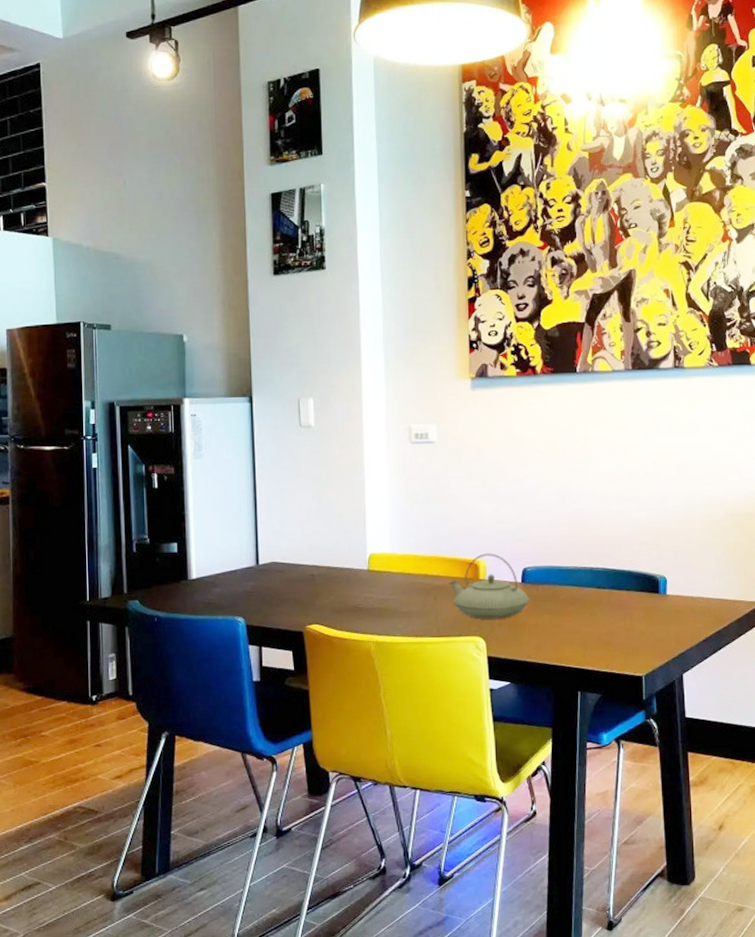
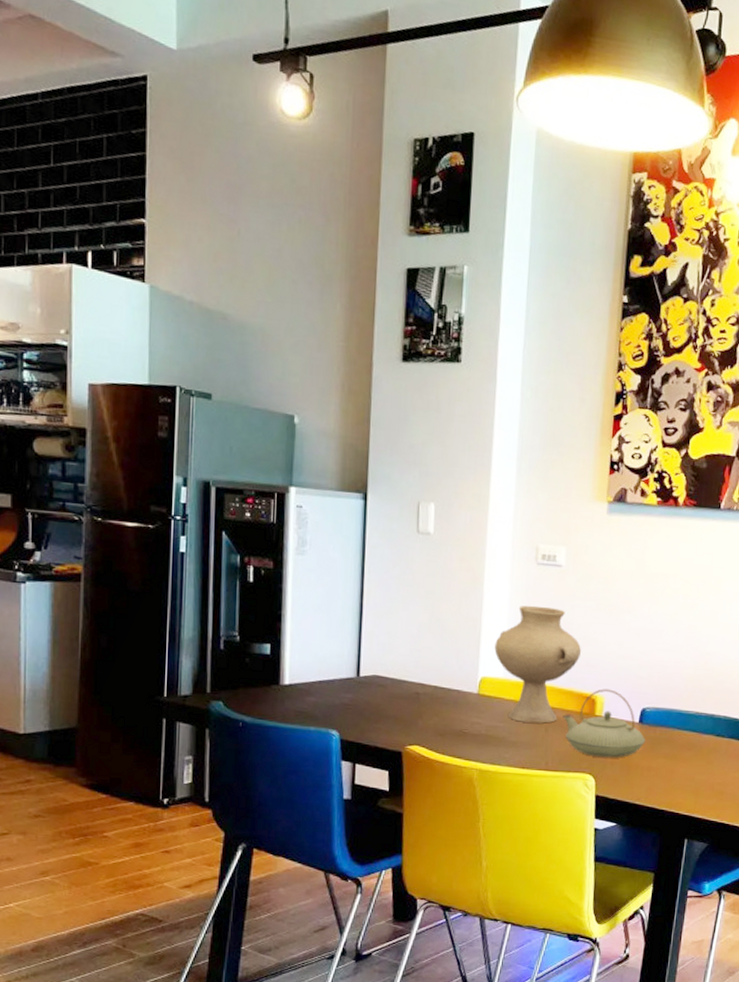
vase: none [379,481,461,593] -> present [494,605,582,724]

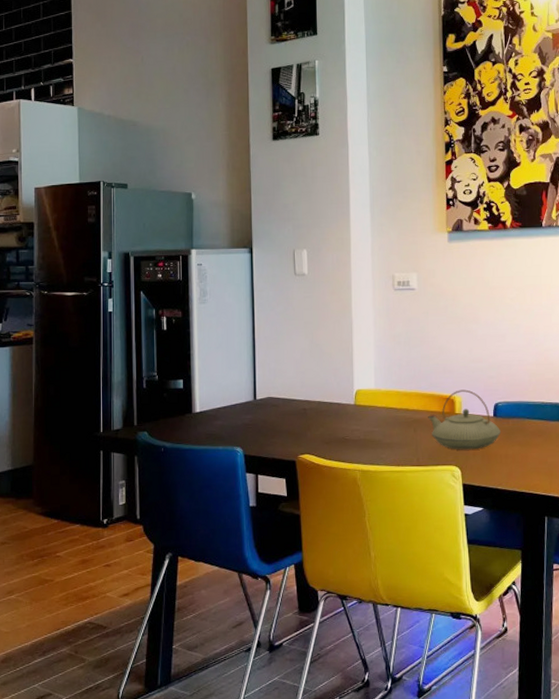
vase: present [494,605,582,724] -> none [365,324,439,425]

